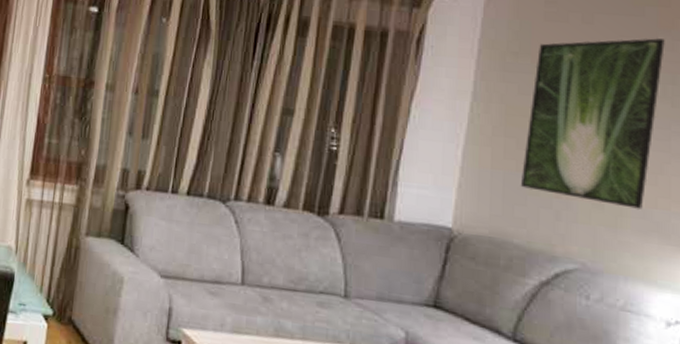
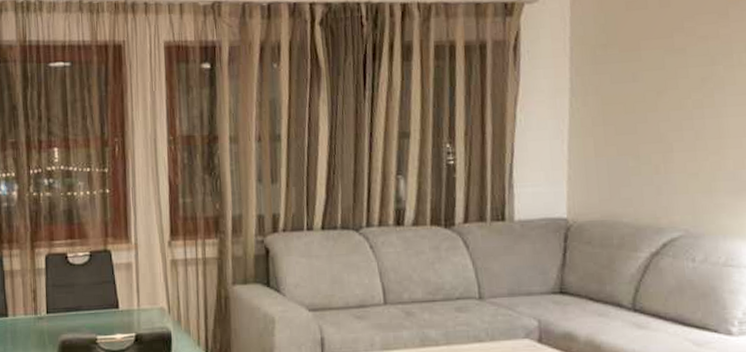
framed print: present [520,38,665,211] -> none [622,11,736,173]

